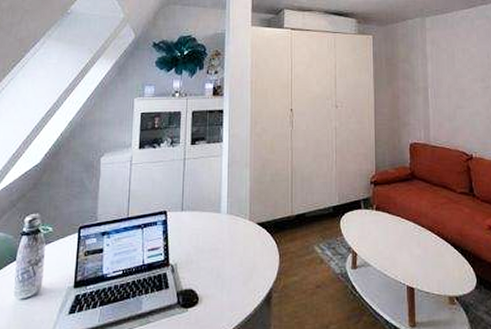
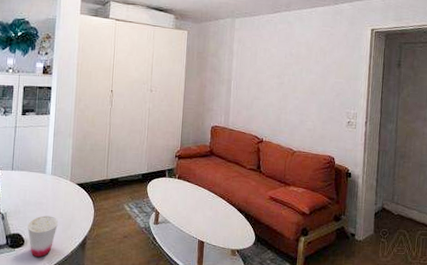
cup: none [202,265,237,319] -> present [27,216,58,258]

